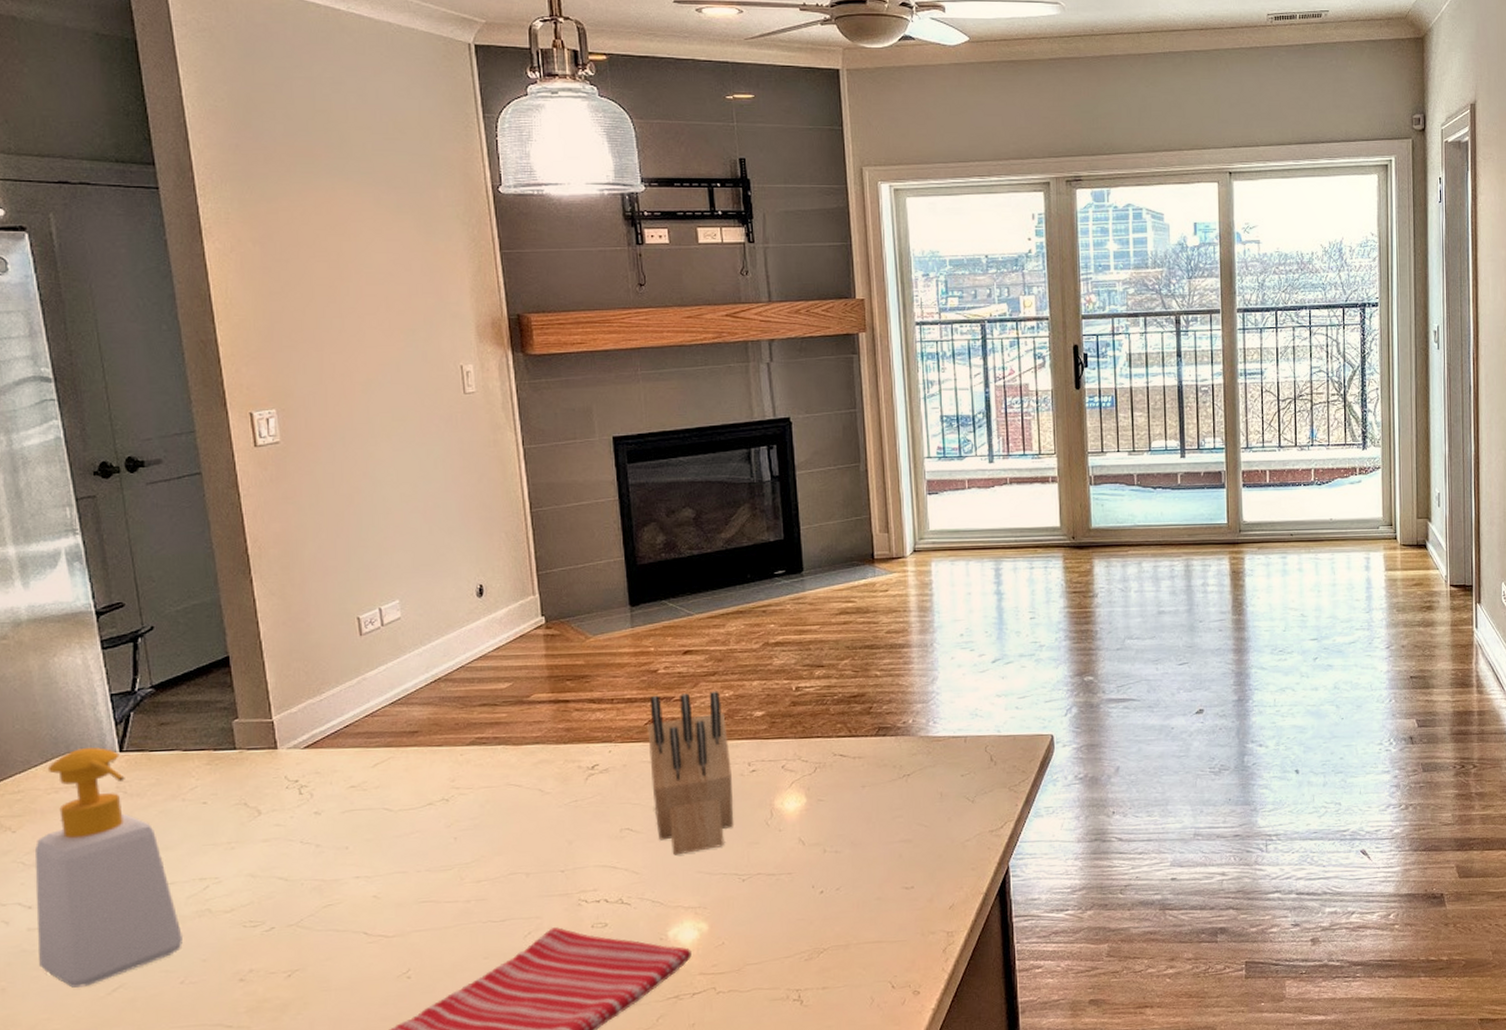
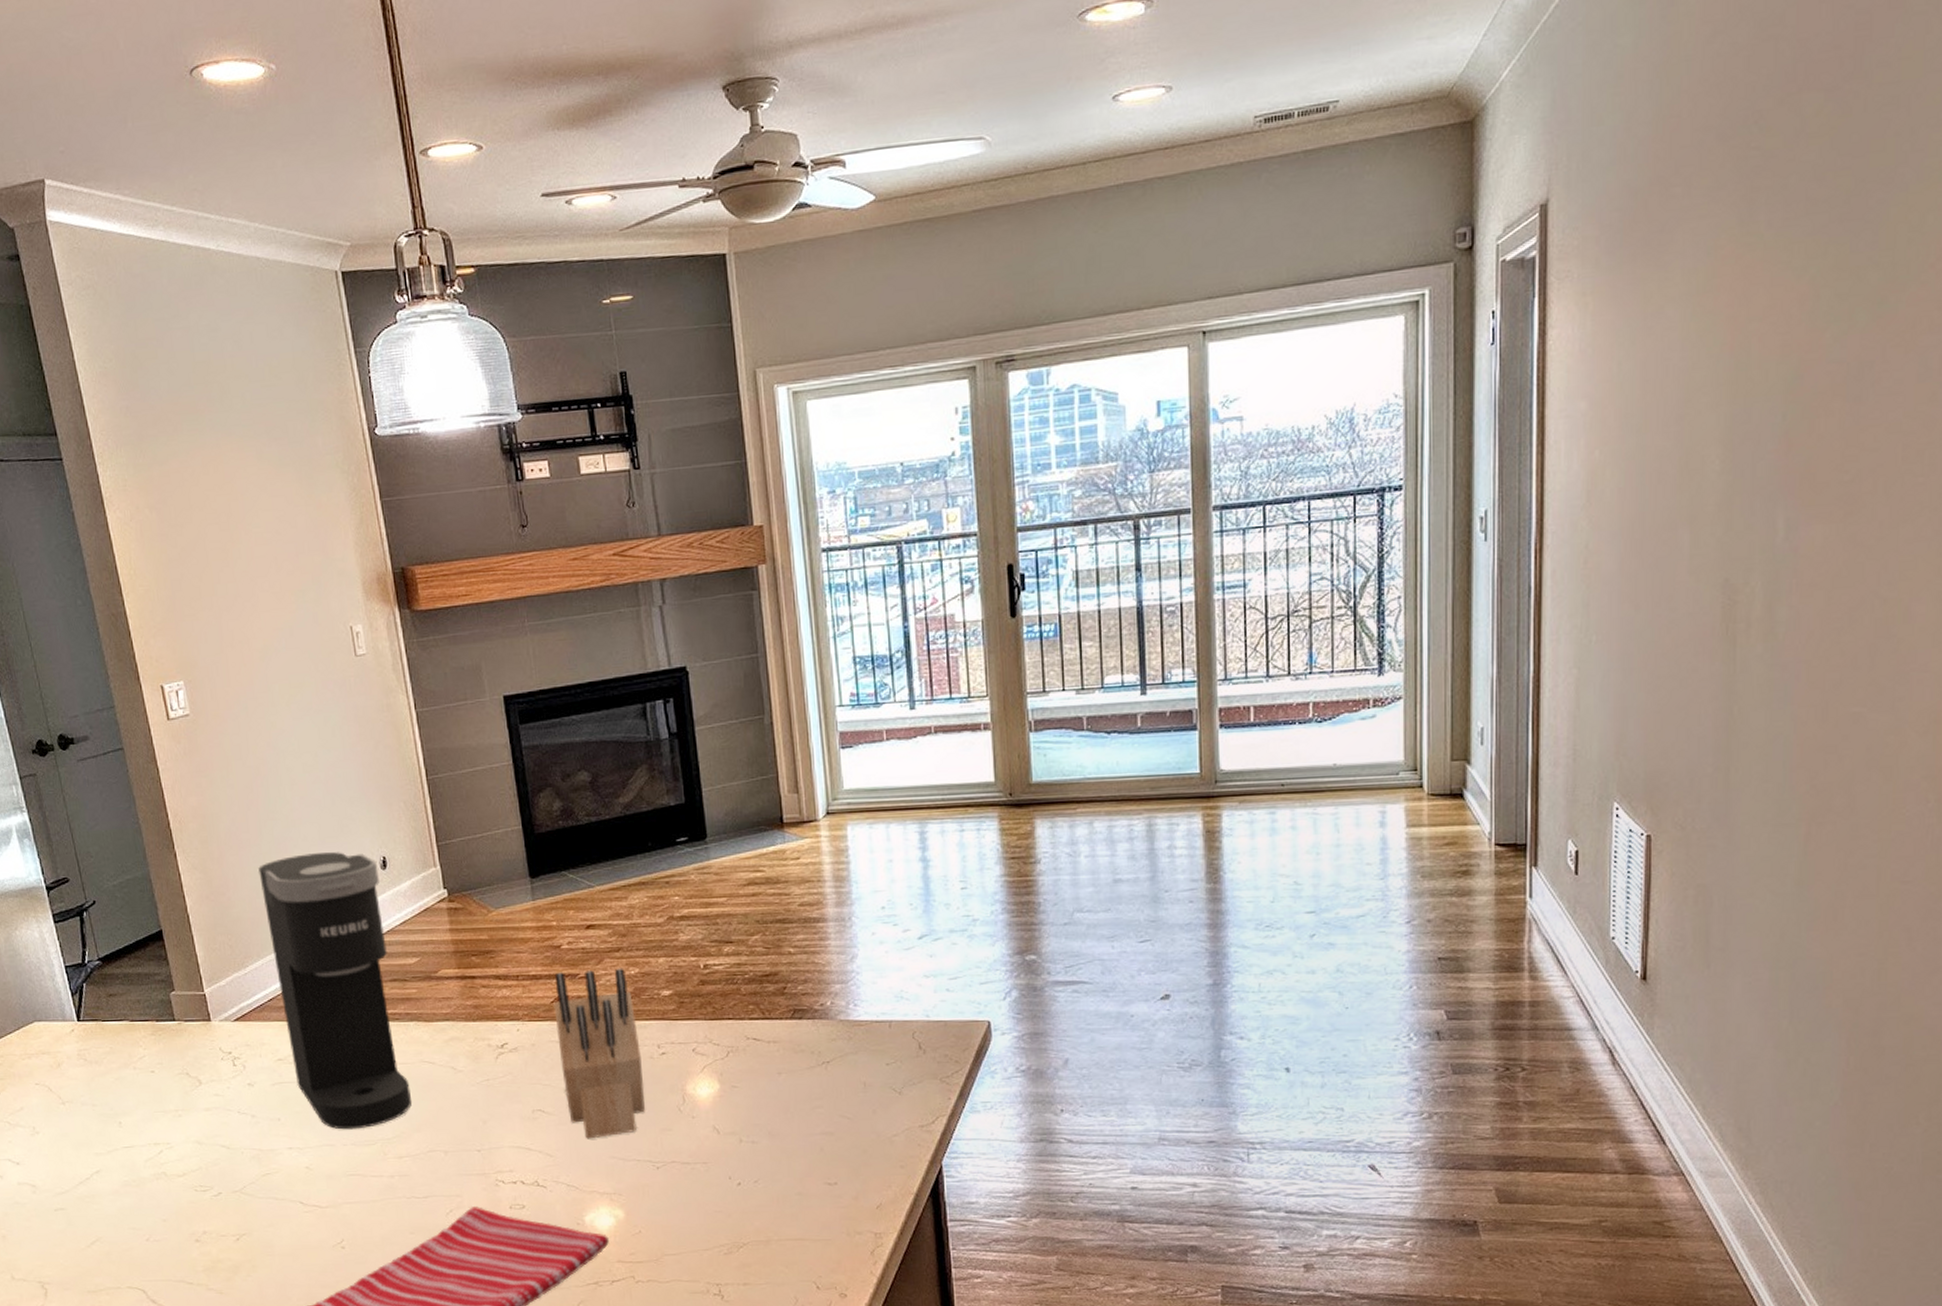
soap bottle: present [34,747,183,988] -> none [16,1016,145,1239]
coffee maker: none [344,580,495,856] -> present [258,852,413,1130]

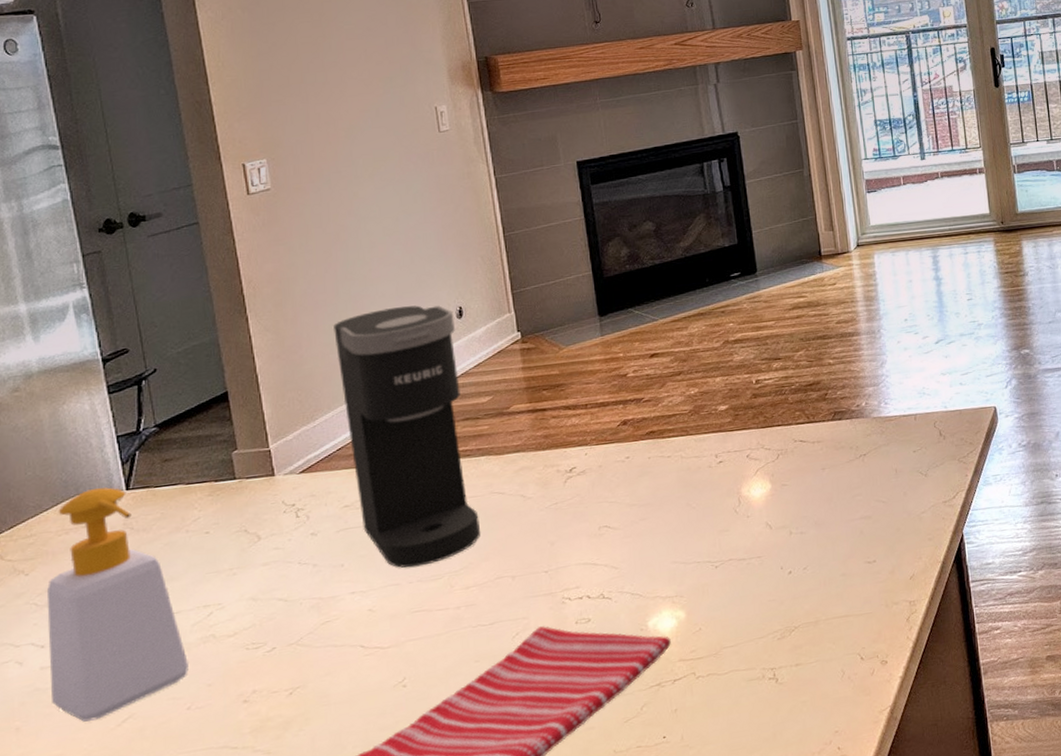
soap bottle: none [16,1016,145,1239] -> present [46,487,189,722]
knife block: present [554,968,645,1139] -> none [620,389,704,548]

